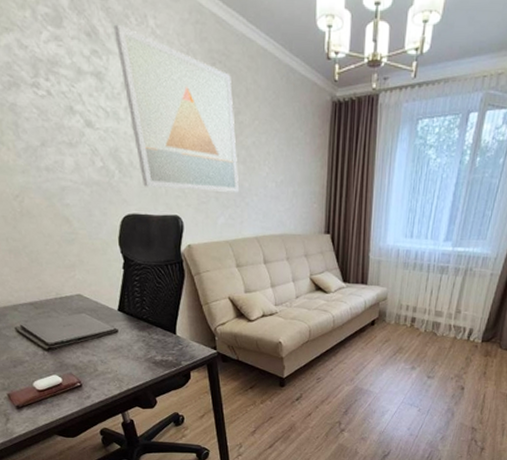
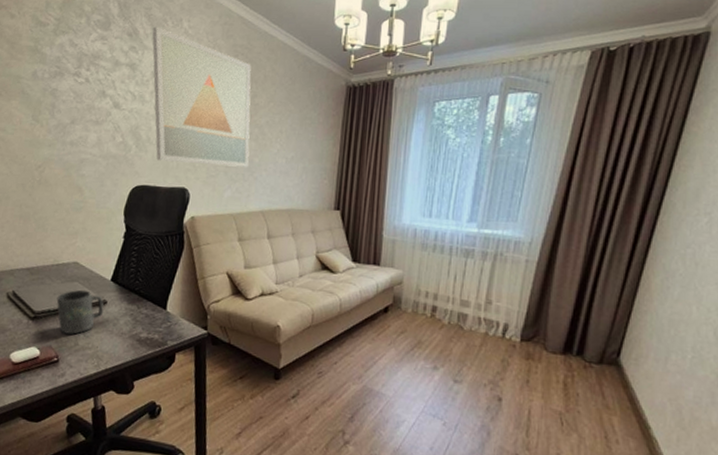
mug: none [67,320,117,362] -> present [56,289,104,335]

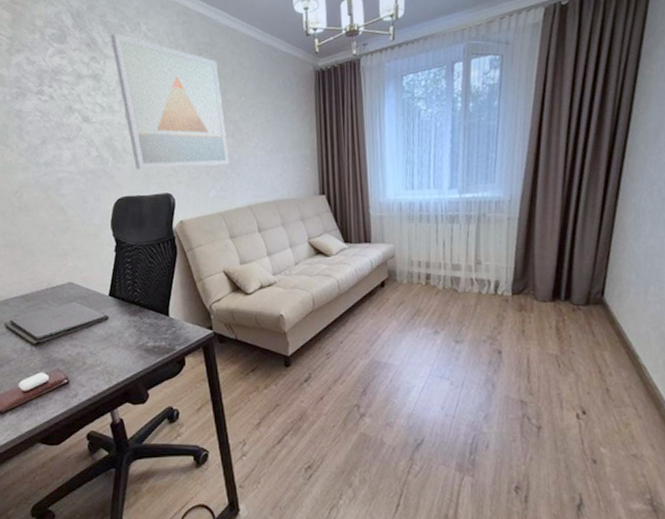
mug: present [56,289,104,335] -> none [57,308,107,355]

